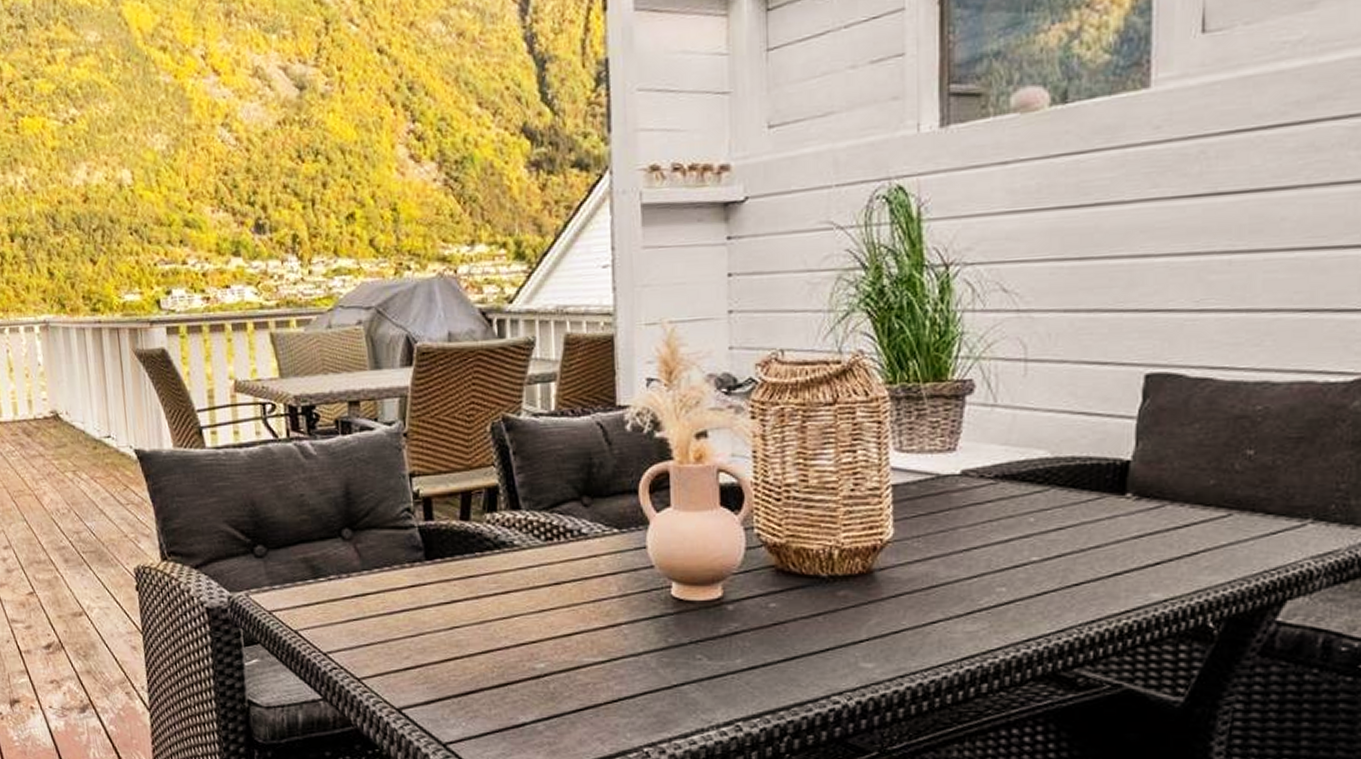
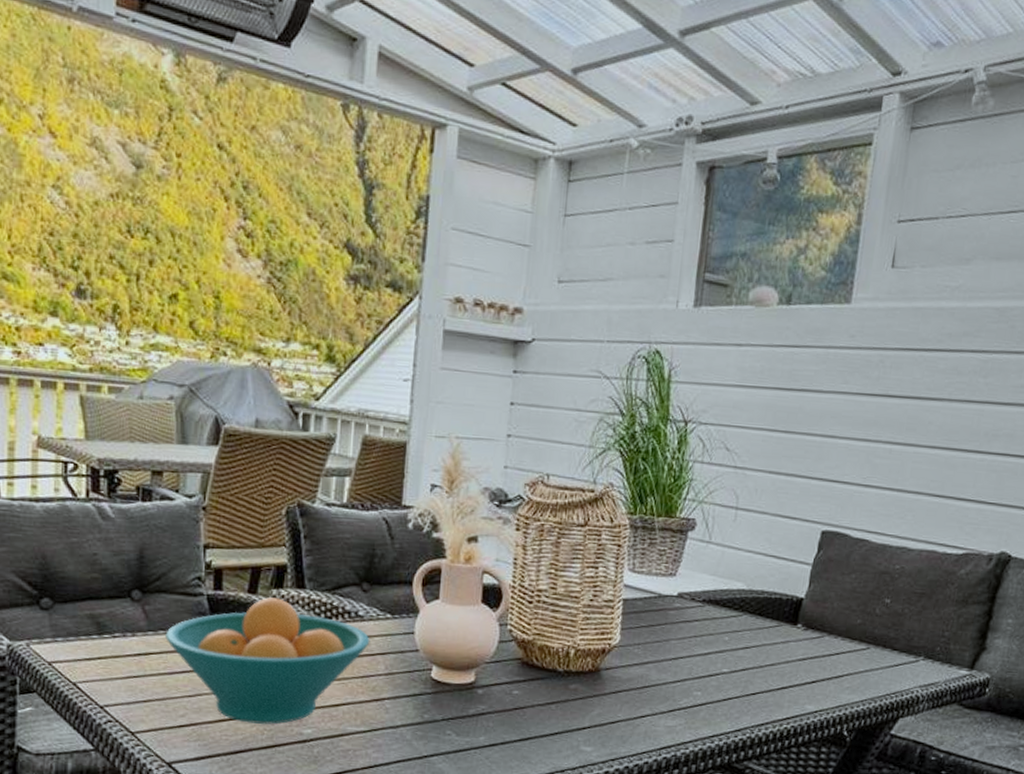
fruit bowl: none [380,523,598,662] -> present [165,597,370,725]

